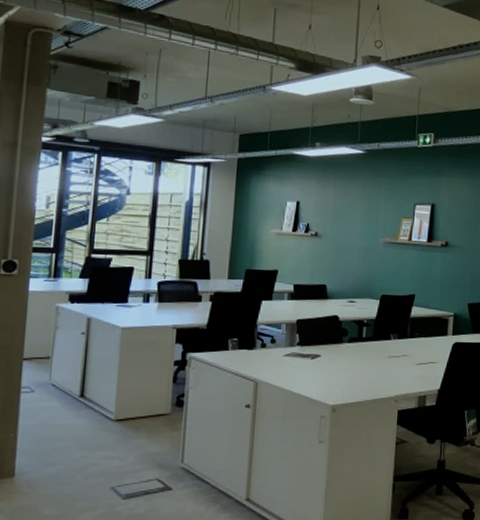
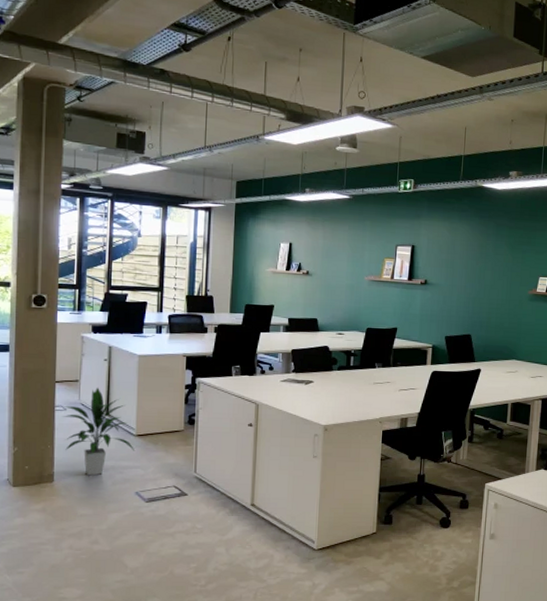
indoor plant: none [29,365,113,469] -> present [62,387,136,476]

